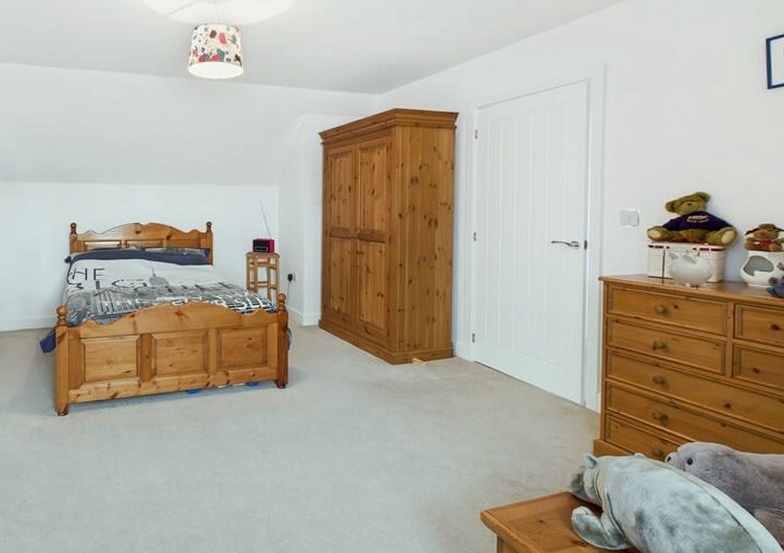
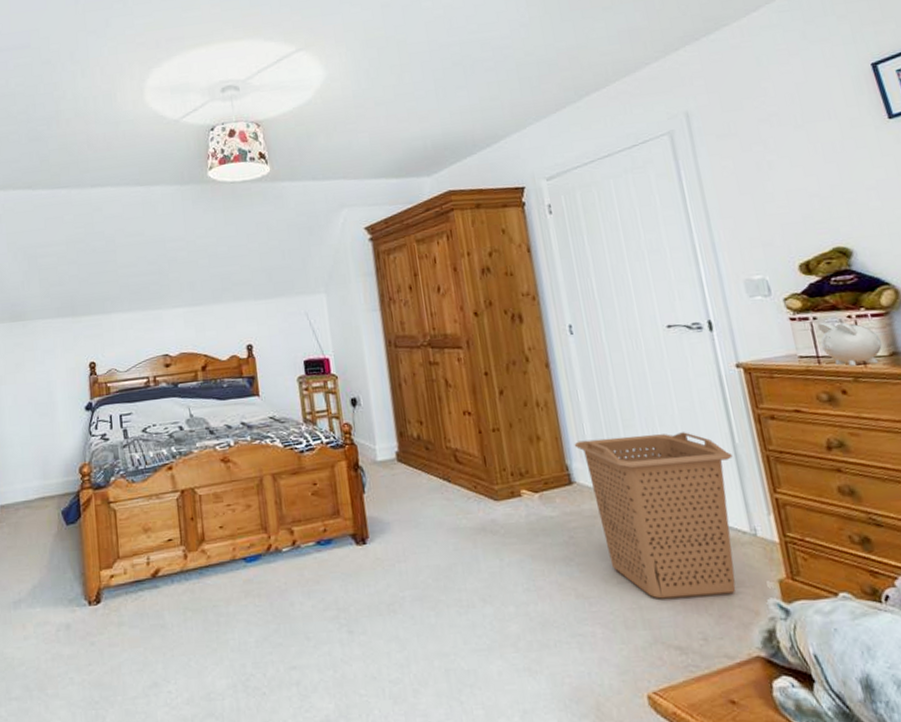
laundry basket: none [461,325,580,447] -> present [574,432,736,599]

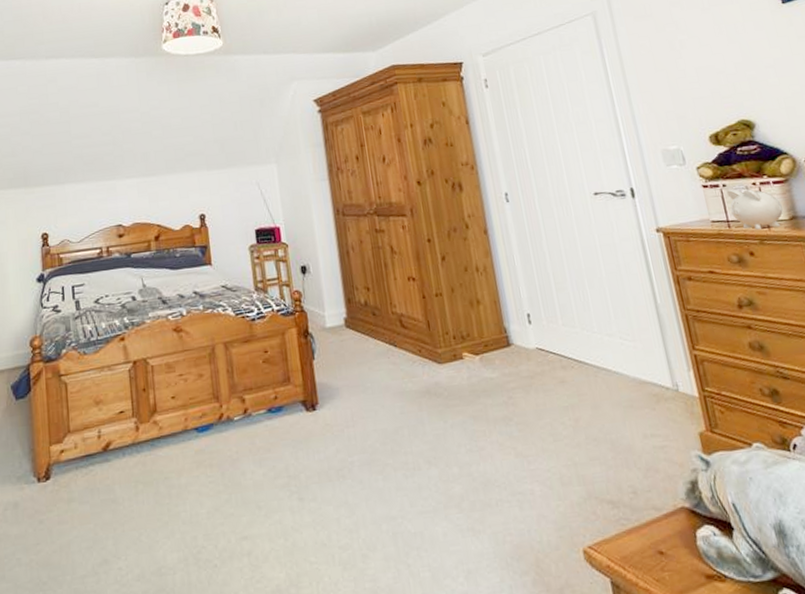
laundry basket: present [574,432,736,599] -> none [511,293,662,455]

